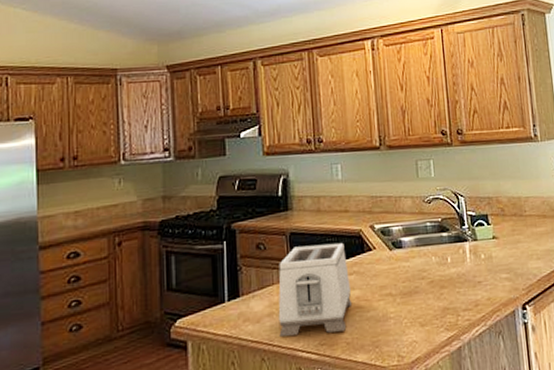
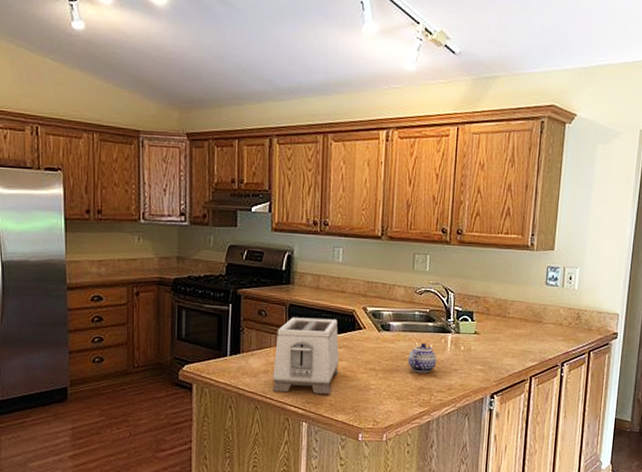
teapot: none [426,256,458,292] -> present [408,343,437,373]

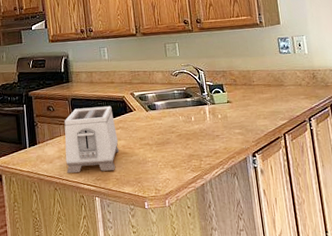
teapot: present [408,343,437,373] -> none [175,116,200,143]

